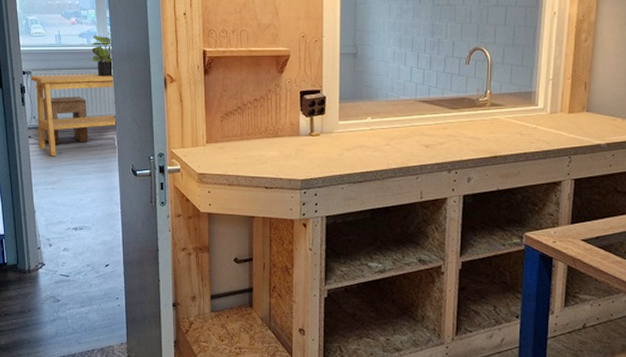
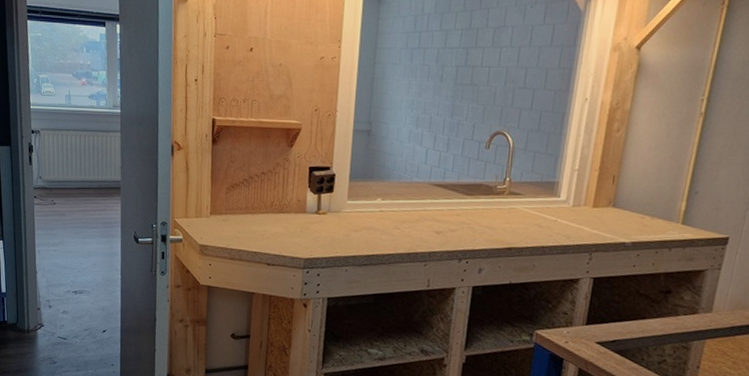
side table: present [31,73,116,157] -> none [39,135,122,218]
stool: present [43,97,88,145] -> none [49,158,93,207]
potted plant: present [91,35,114,76] -> none [100,97,122,140]

